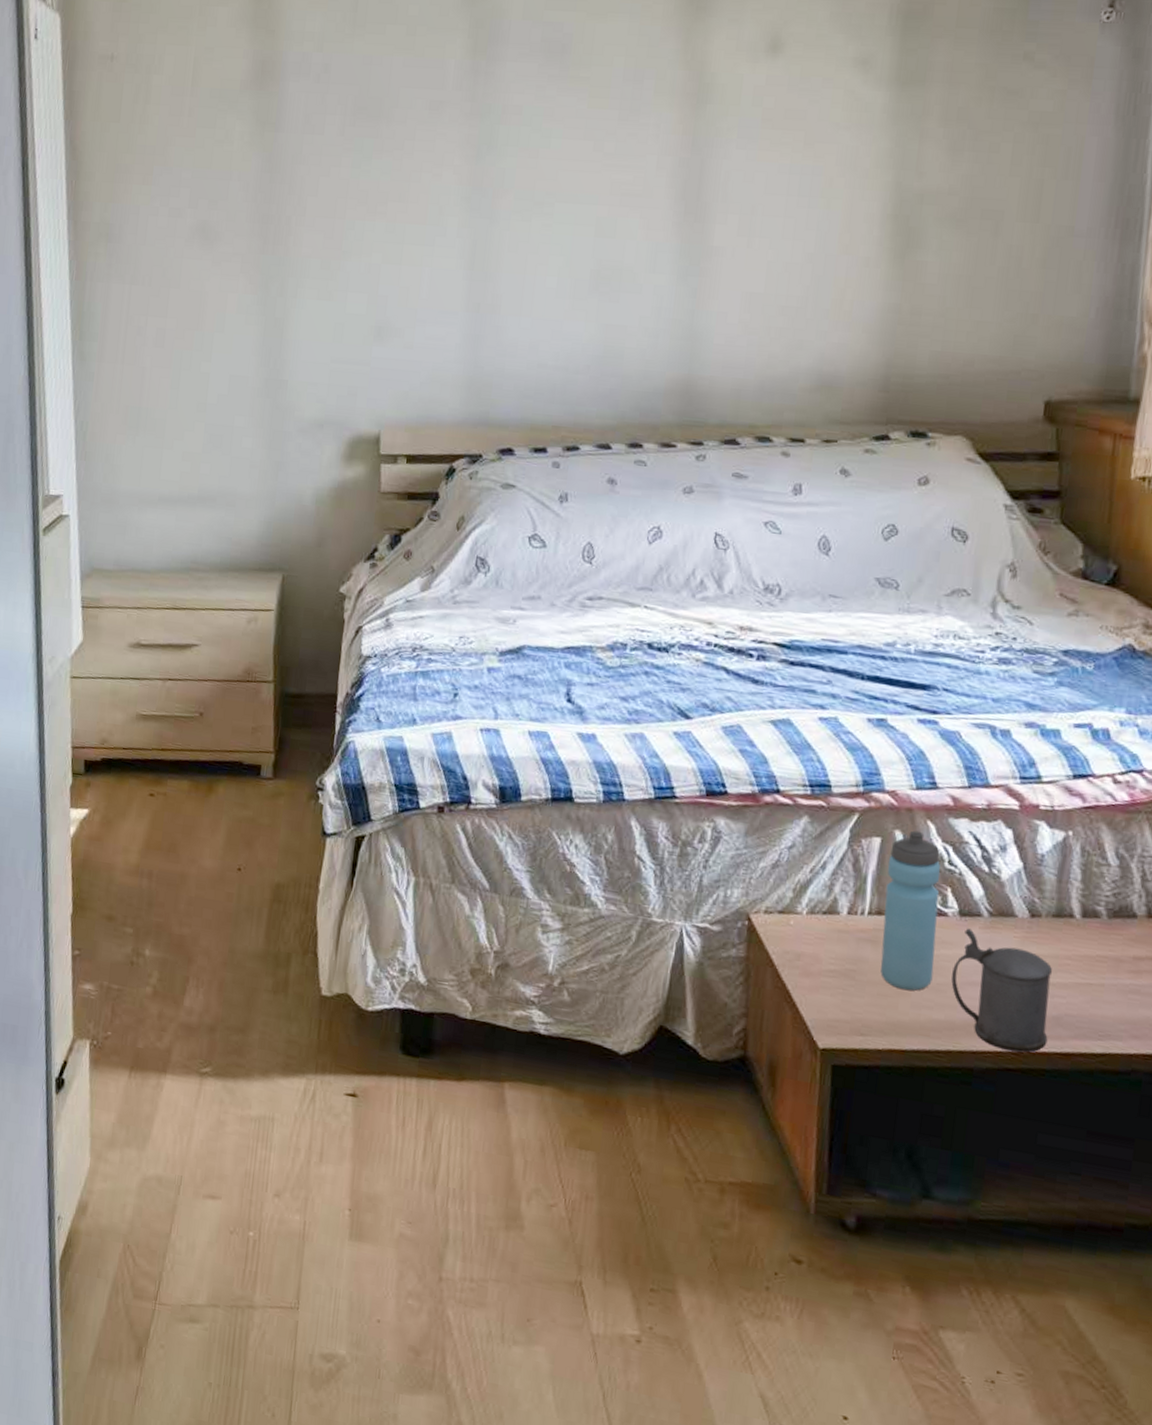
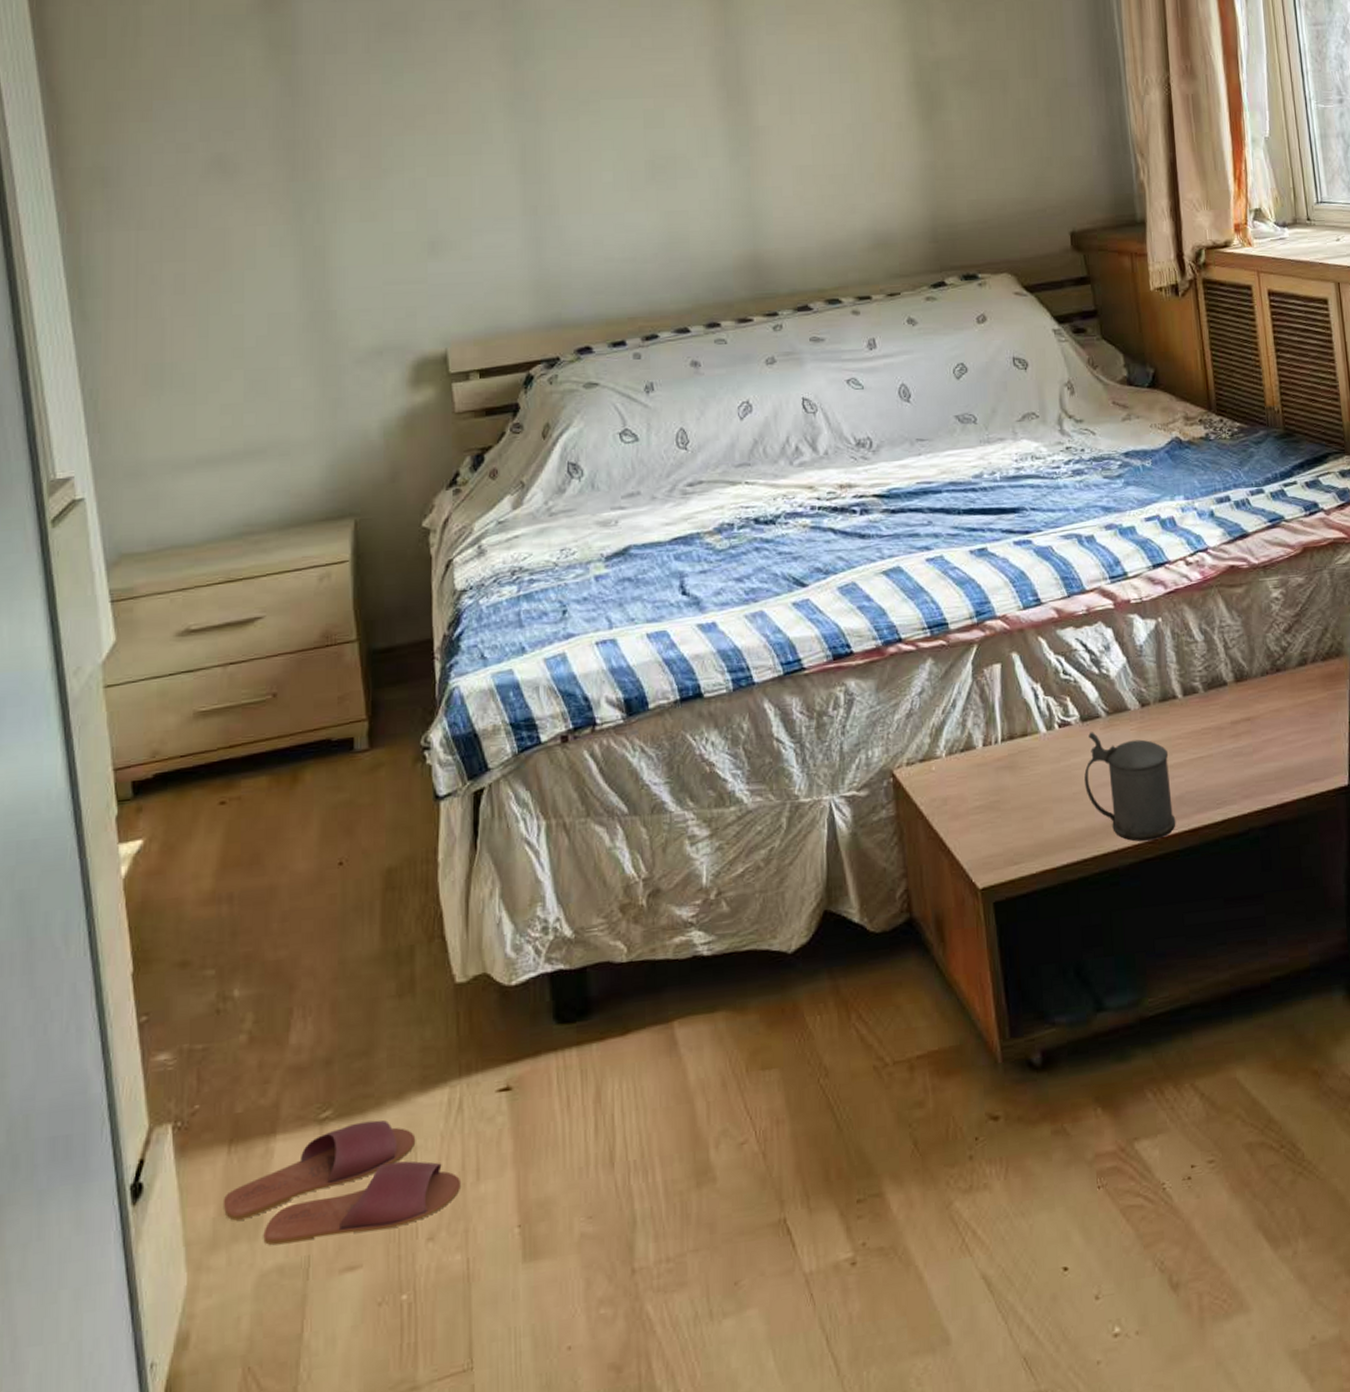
slippers: none [122,1084,306,1178] -> present [224,1120,460,1246]
water bottle: present [880,830,941,991] -> none [1010,649,1069,808]

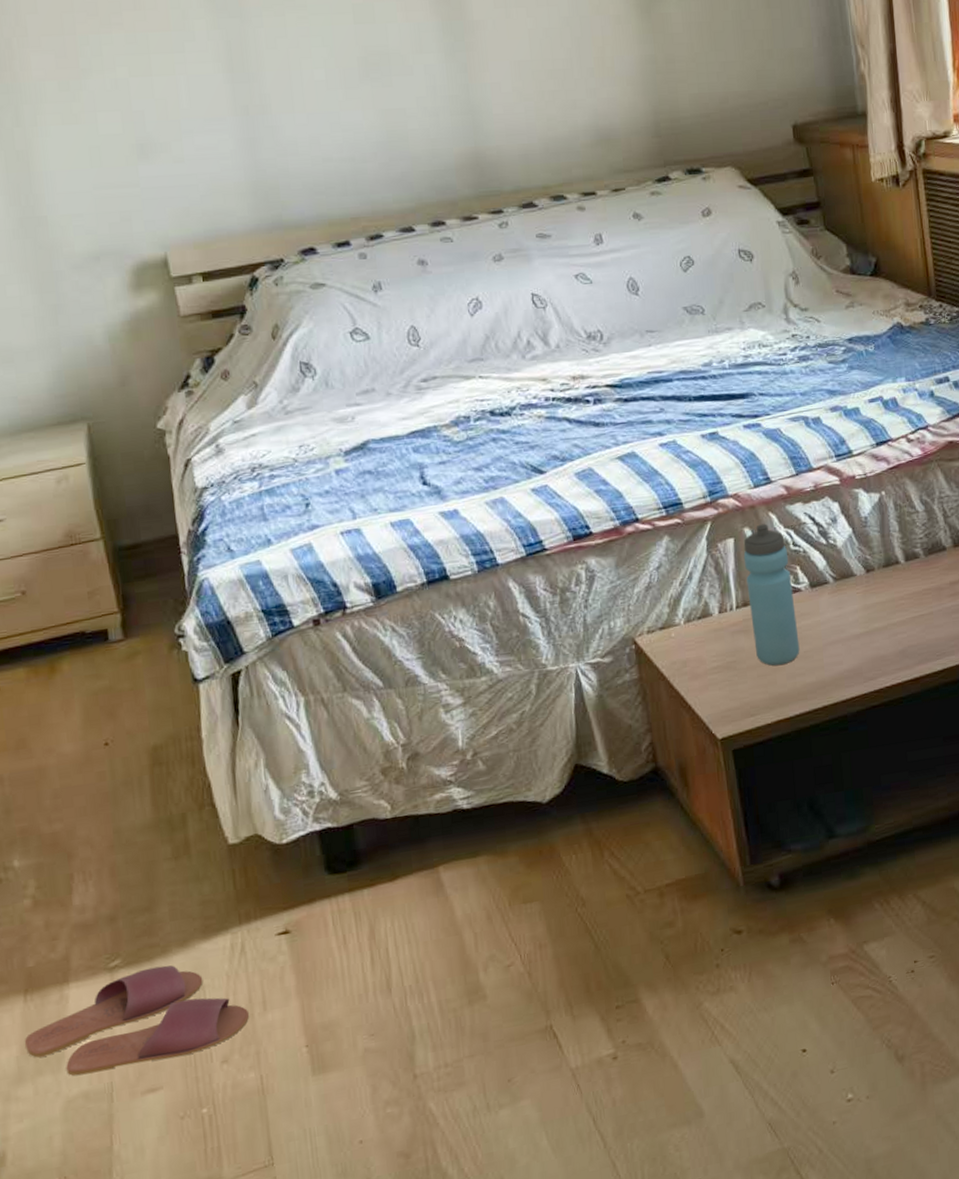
water bottle: none [1010,649,1069,808] -> present [743,524,800,666]
beer stein: present [1084,732,1176,842] -> none [814,596,900,692]

